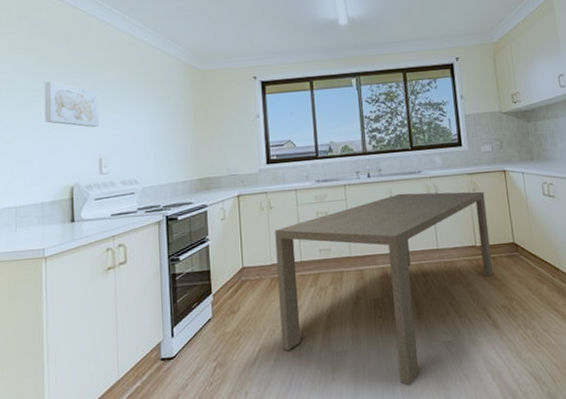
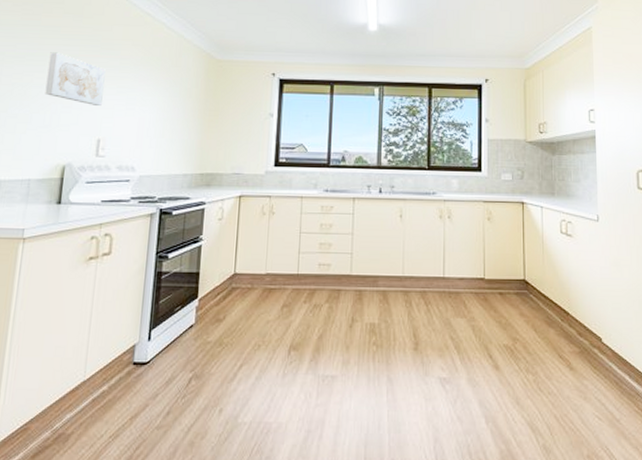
dining table: present [275,191,493,386] -> none [266,214,500,422]

